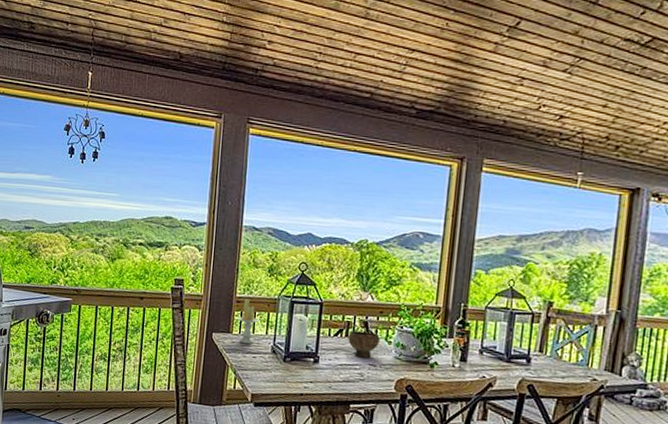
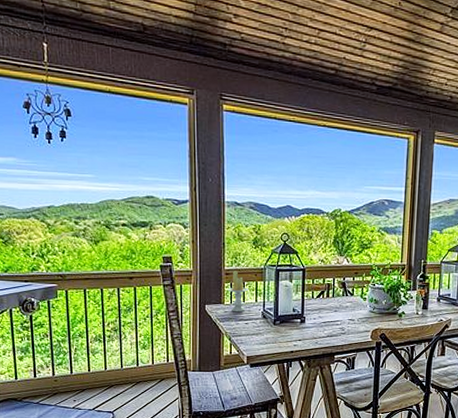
bowl: present [348,330,380,359] -> none [329,291,356,315]

